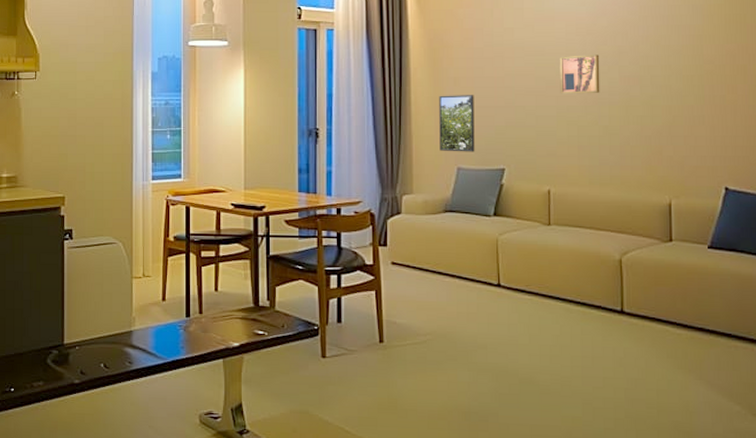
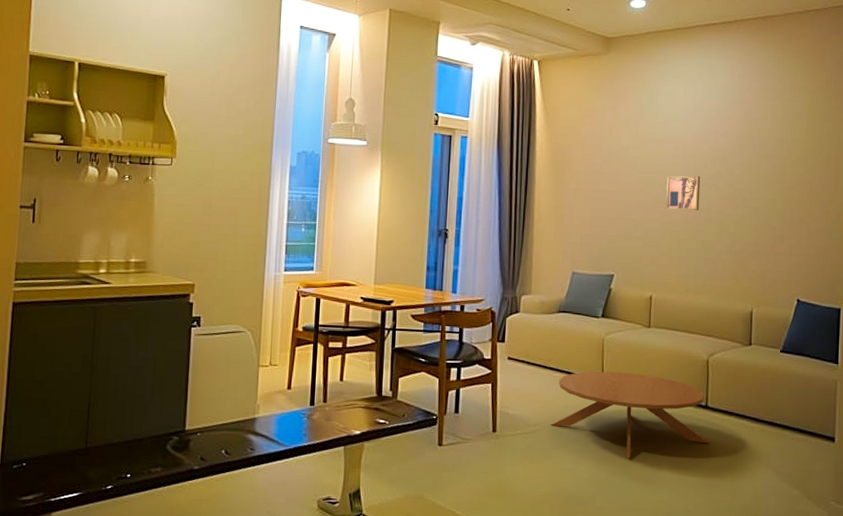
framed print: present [439,95,475,152] -> none [557,204,591,259]
coffee table: none [443,274,629,370] -> present [550,371,710,459]

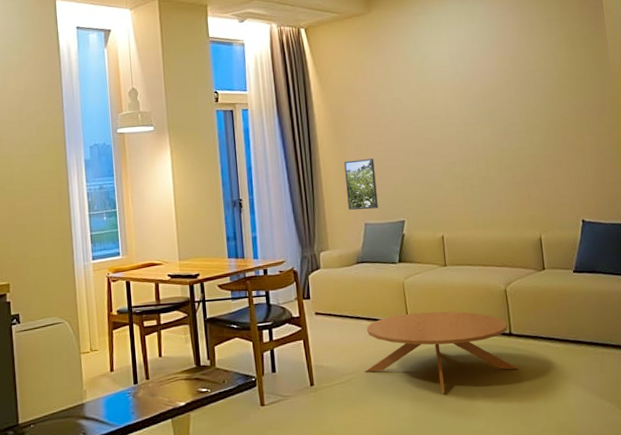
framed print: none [557,204,591,259] -> present [344,158,378,210]
wall art: present [665,175,701,211] -> none [441,116,477,152]

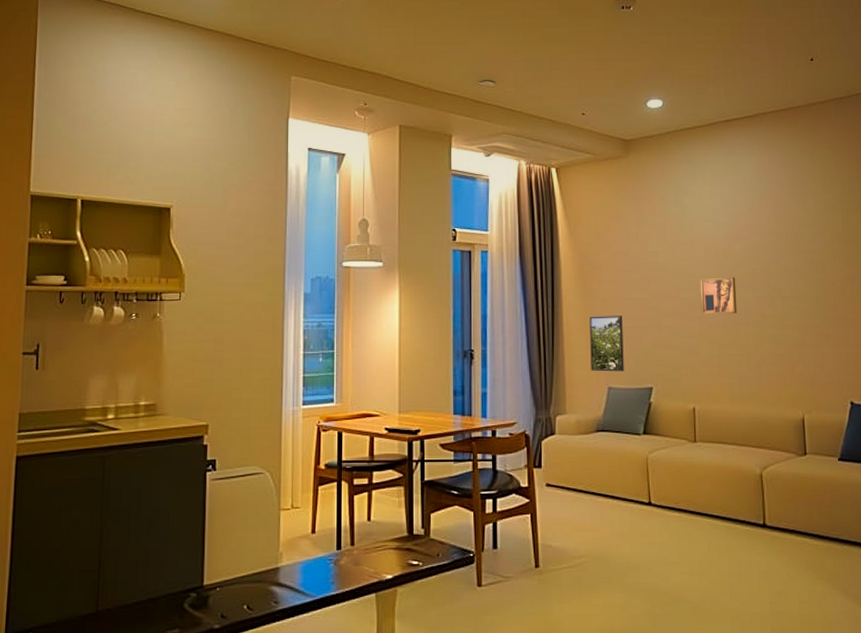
coffee table: present [365,311,519,394] -> none [597,492,772,588]
wall art: none [441,116,477,152] -> present [700,277,737,315]

